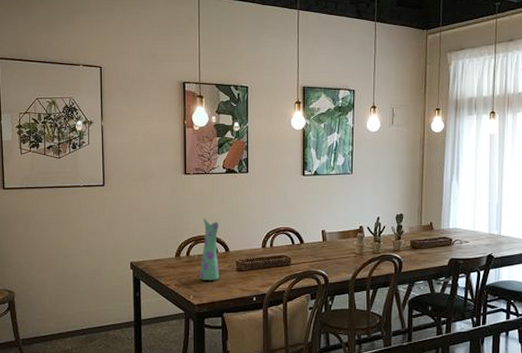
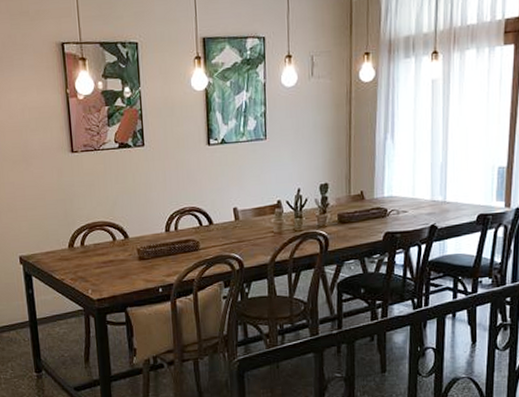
vase: present [200,218,219,280] -> none [96,201,119,272]

